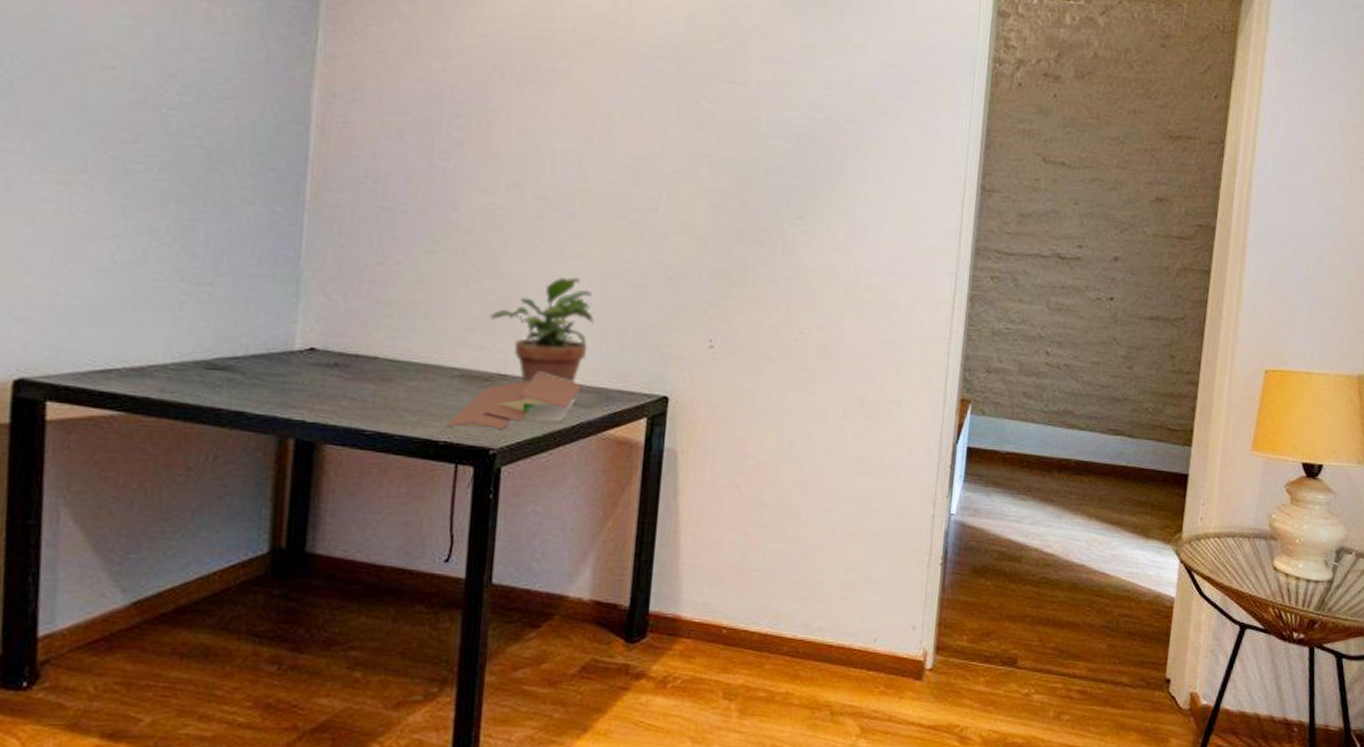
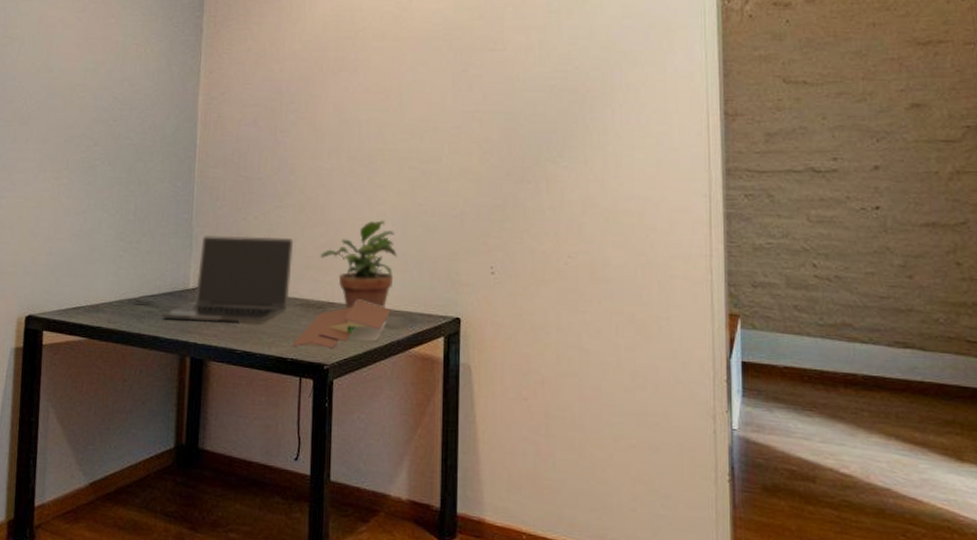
laptop: none [252,282,453,397] -> present [163,236,294,323]

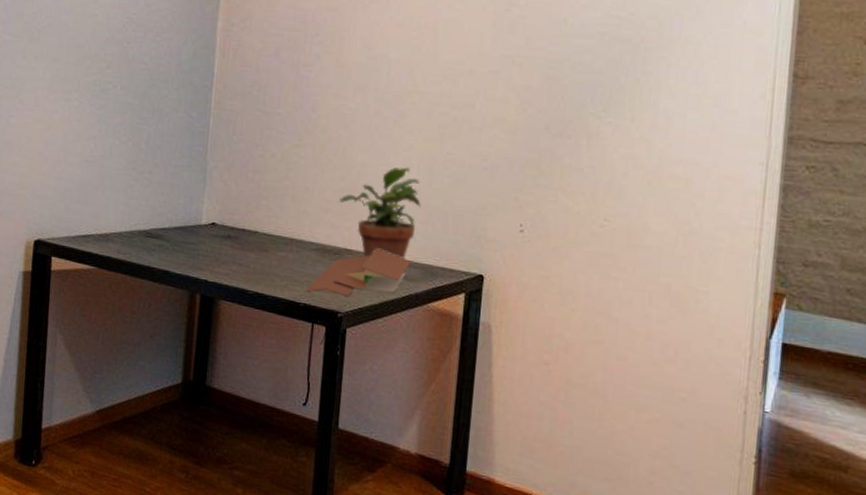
laptop: present [163,236,294,323] -> none [174,171,312,265]

